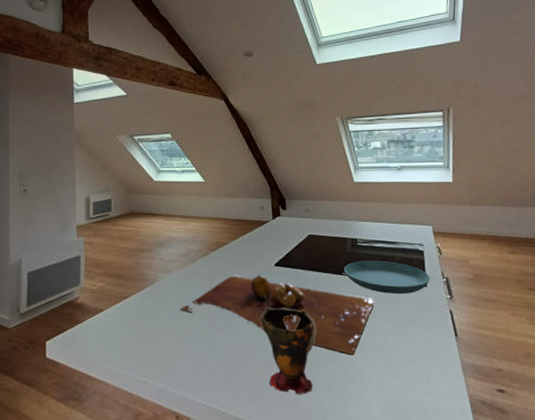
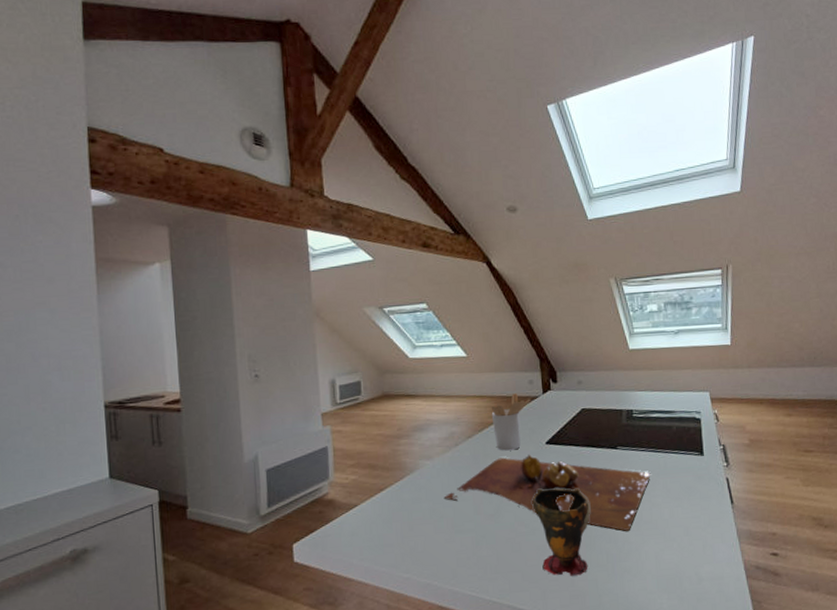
utensil holder: none [225,217,261,270] -> present [491,393,530,451]
saucer: present [343,260,430,294] -> none [618,431,707,466]

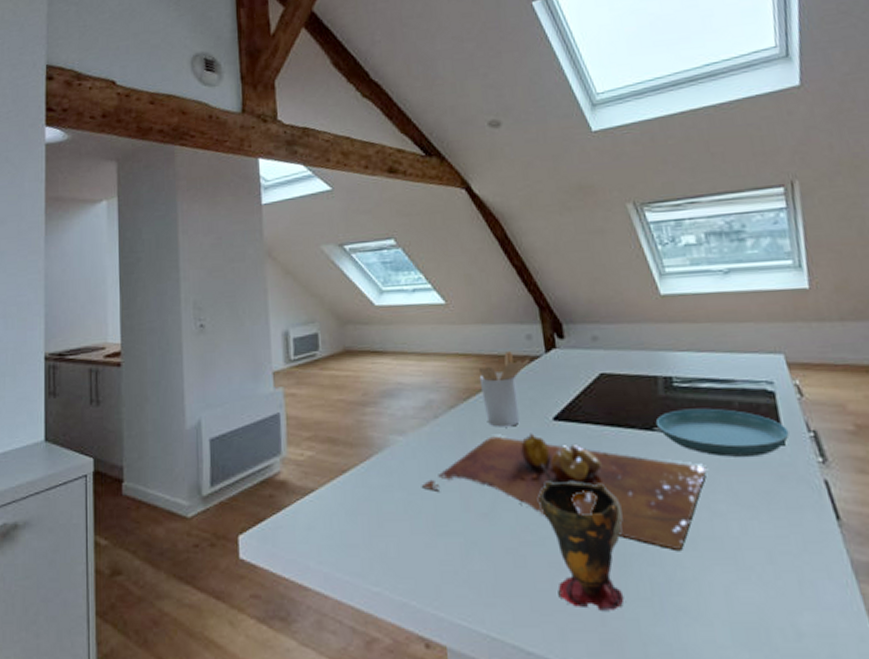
saucer: none [618,431,707,466] -> present [655,408,790,457]

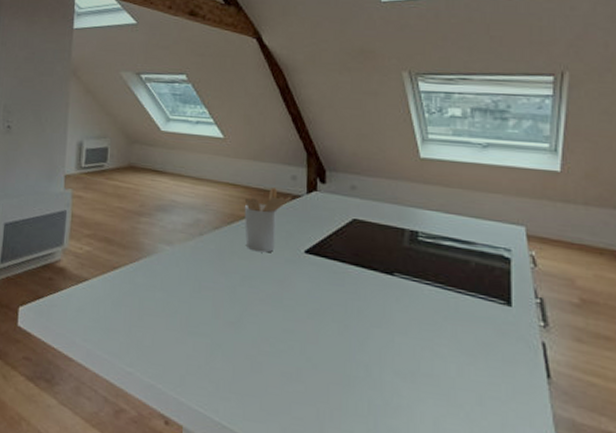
cutting board: present [422,433,707,550] -> none [181,258,436,380]
cup: present [538,481,625,611] -> none [281,304,353,421]
saucer: present [655,408,790,457] -> none [396,261,517,313]

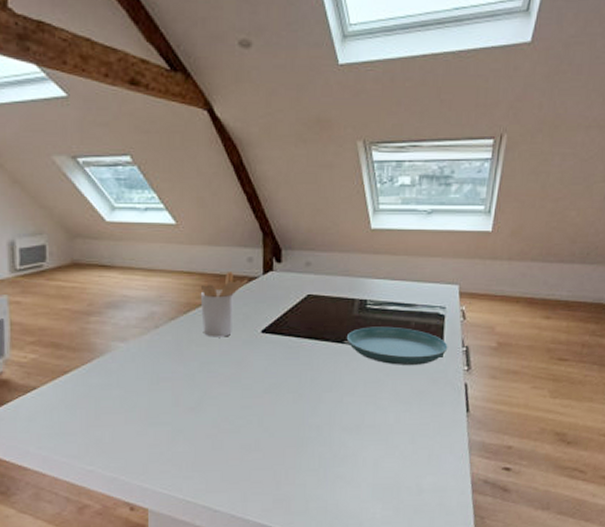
saucer: none [396,261,517,313] -> present [346,326,448,365]

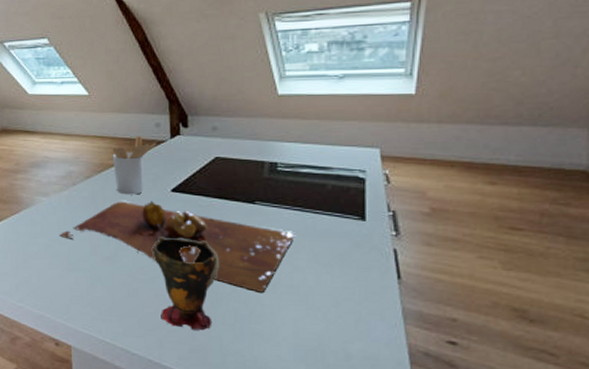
cutting board: none [139,343,380,435] -> present [60,200,295,292]
cup: none [239,382,307,479] -> present [152,237,219,331]
saucer: present [346,326,448,365] -> none [257,188,371,228]

